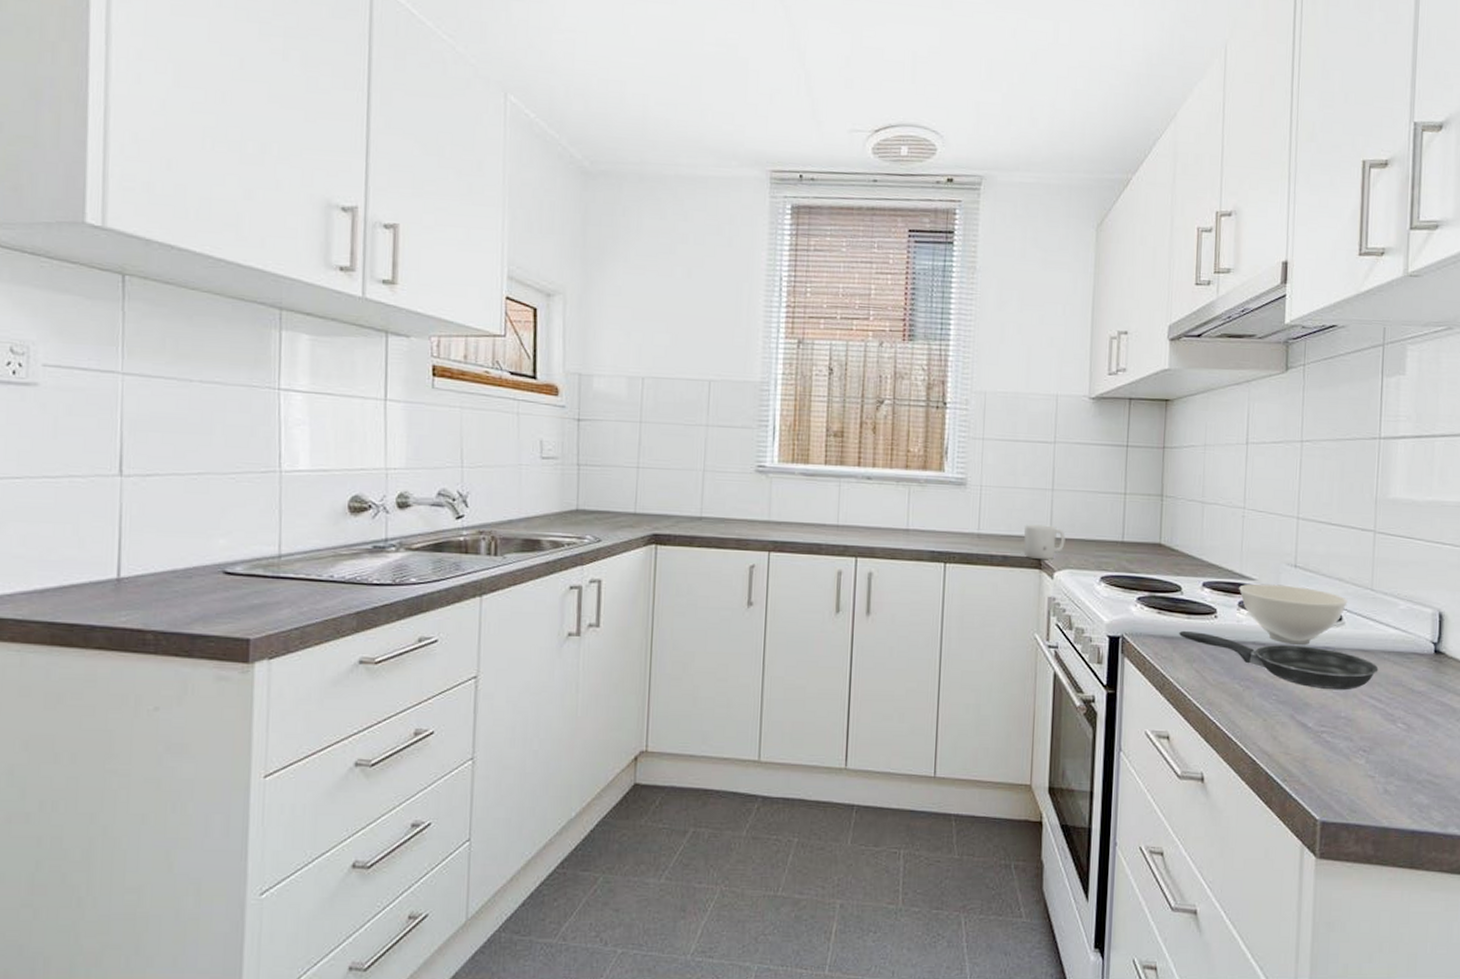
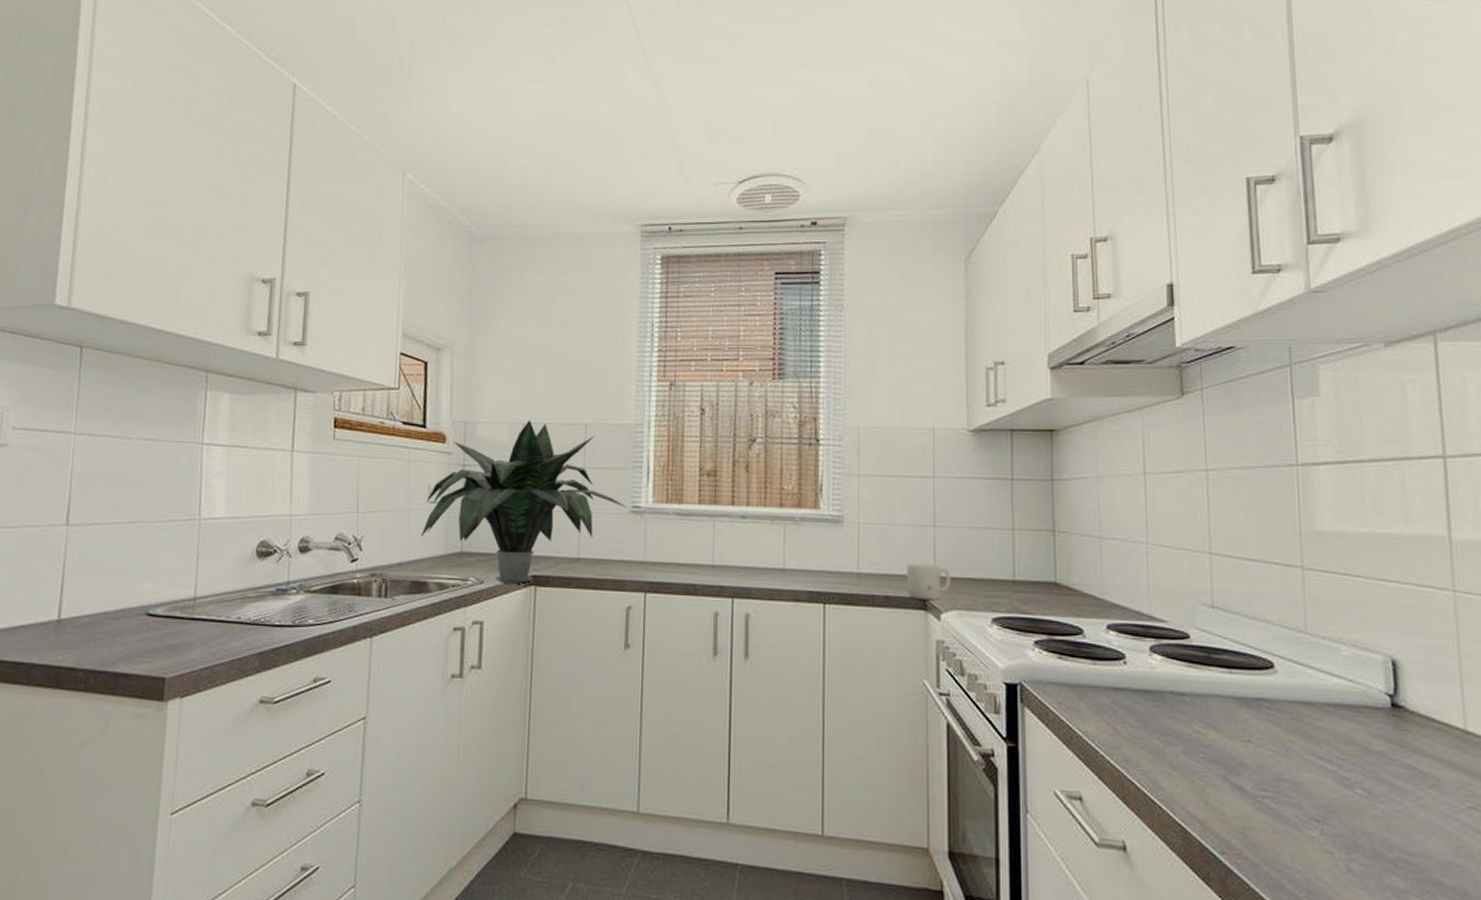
potted plant: none [533,374,752,542] -> present [421,420,627,584]
frying pan: present [1178,631,1379,691] -> none [1083,679,1325,749]
bowl: present [1239,583,1348,646] -> none [1149,626,1279,697]

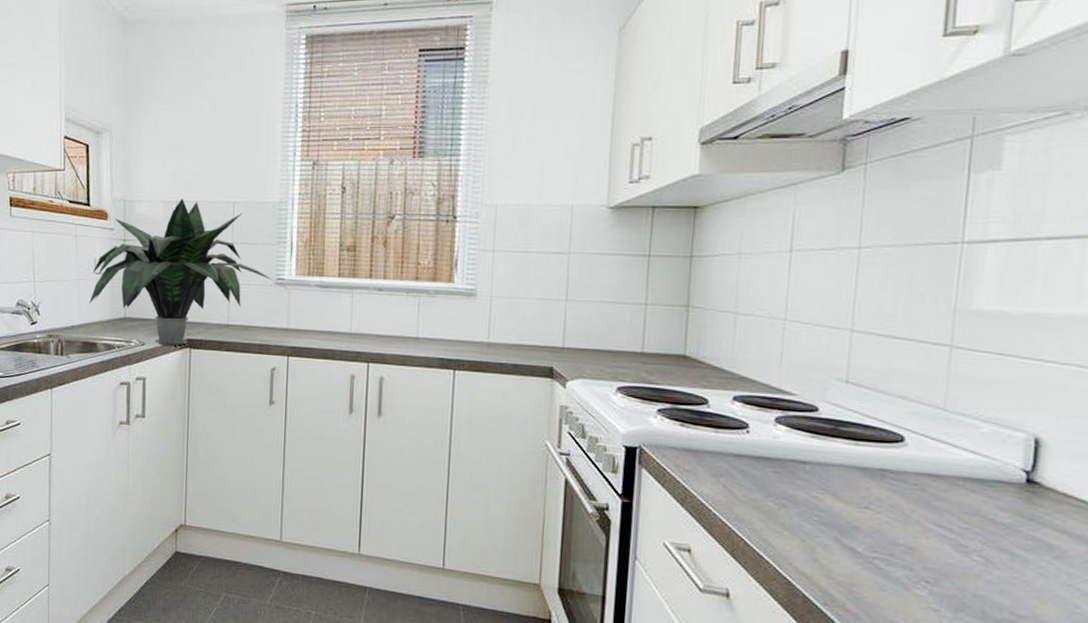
mug: present [905,563,951,601] -> none [535,334,580,370]

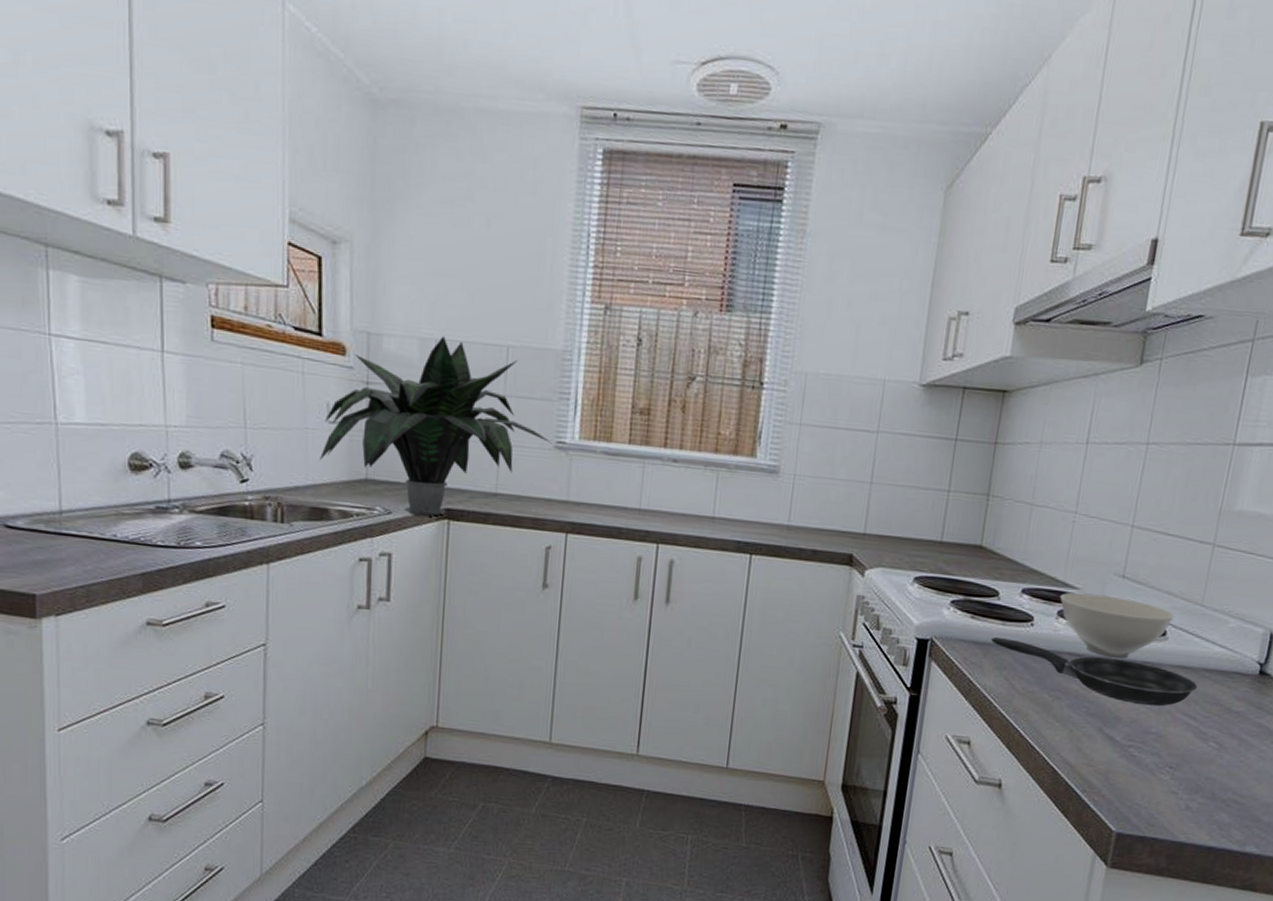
frying pan: none [703,445,950,517] -> present [990,637,1198,707]
bowl: none [776,399,912,467] -> present [1060,592,1175,659]

